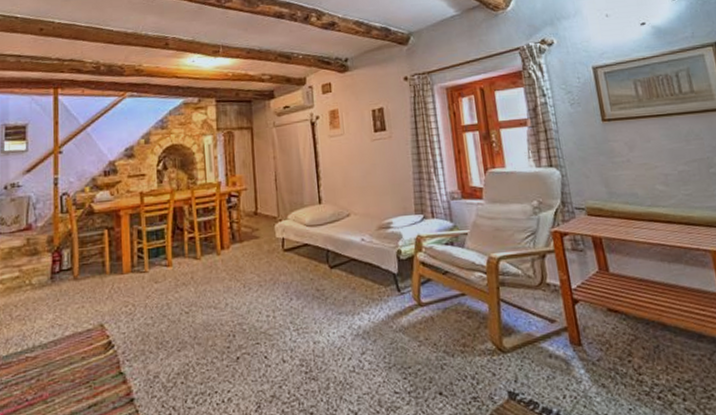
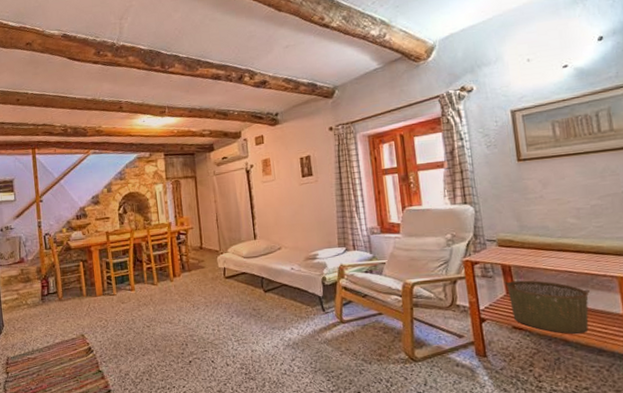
basket: none [595,254,686,317] -> present [504,280,591,334]

